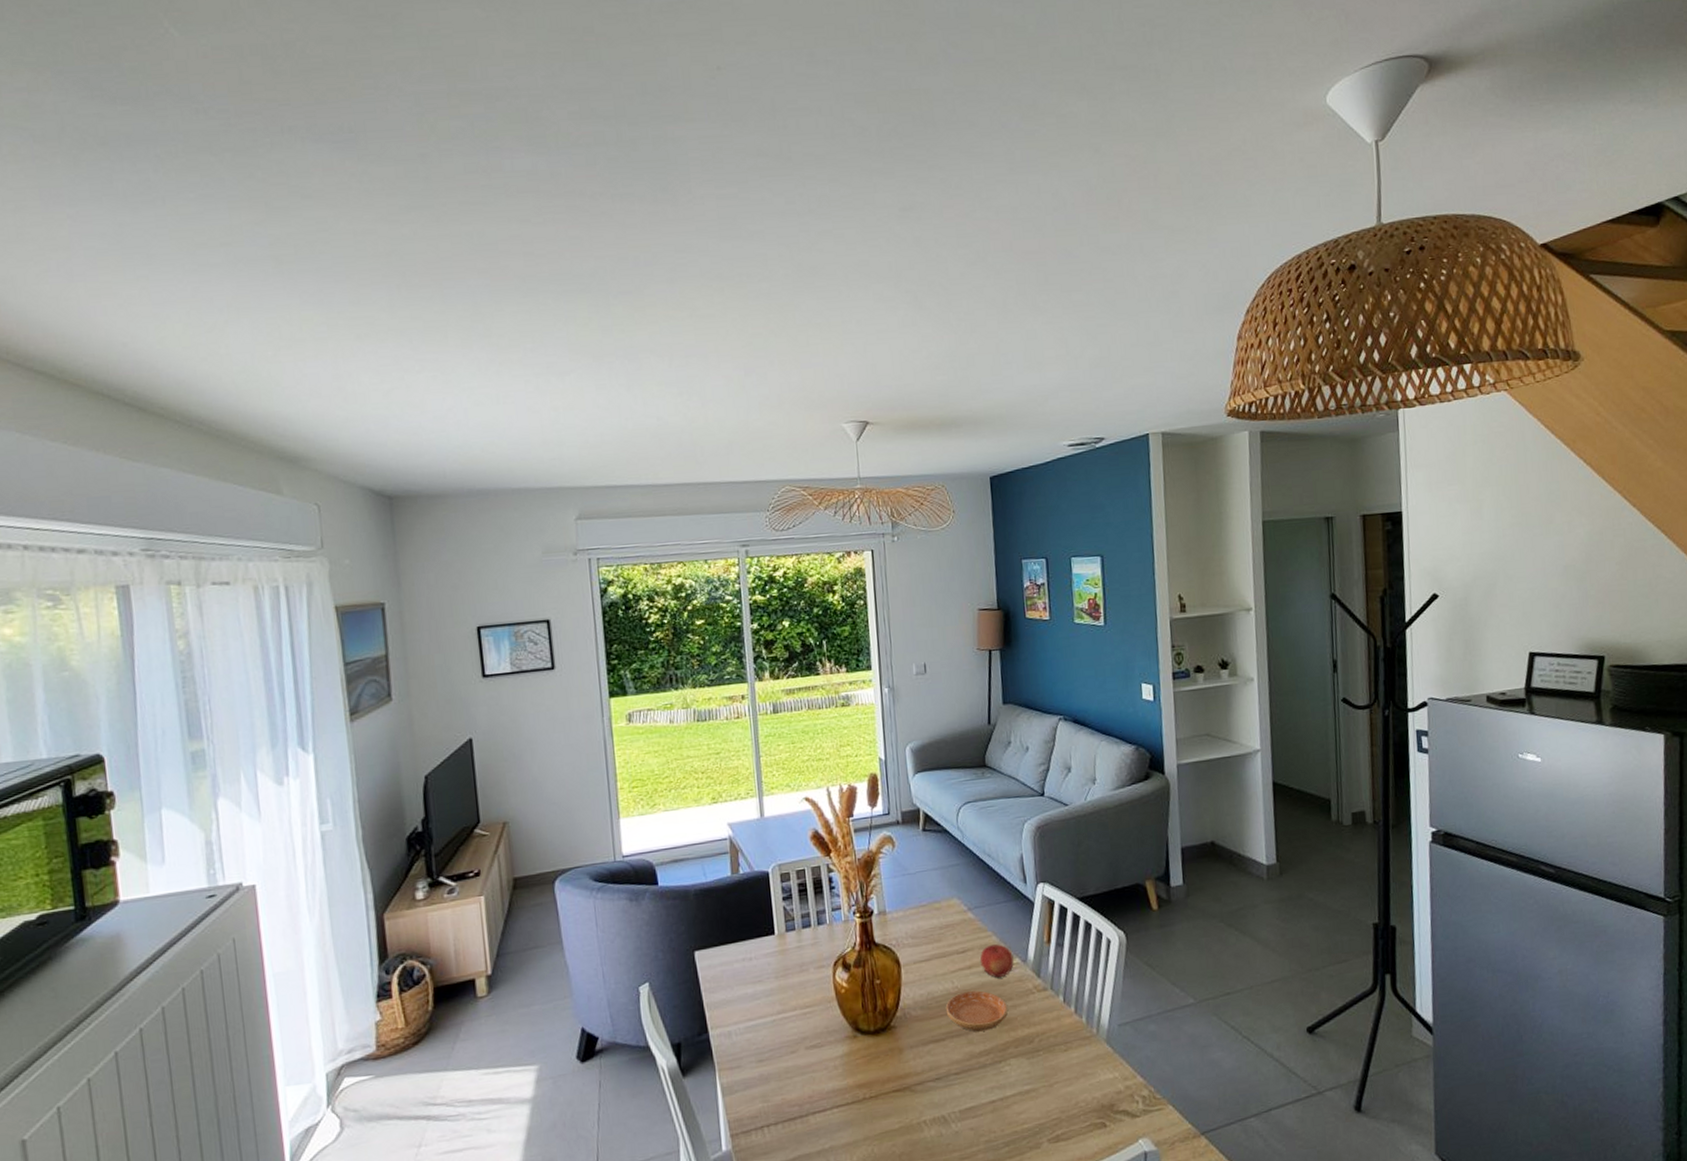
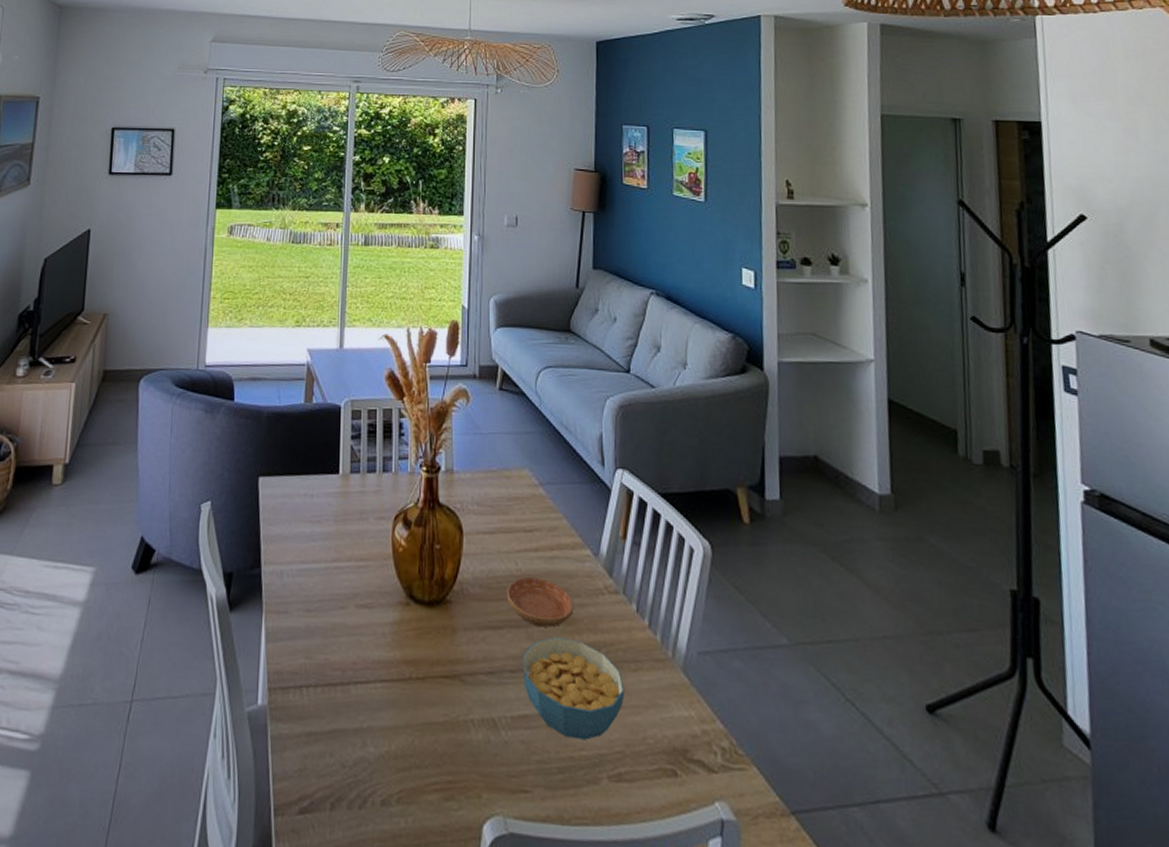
cereal bowl: none [965,1036,1058,1117] -> present [523,636,625,740]
fruit: present [980,944,1015,978] -> none [548,529,586,568]

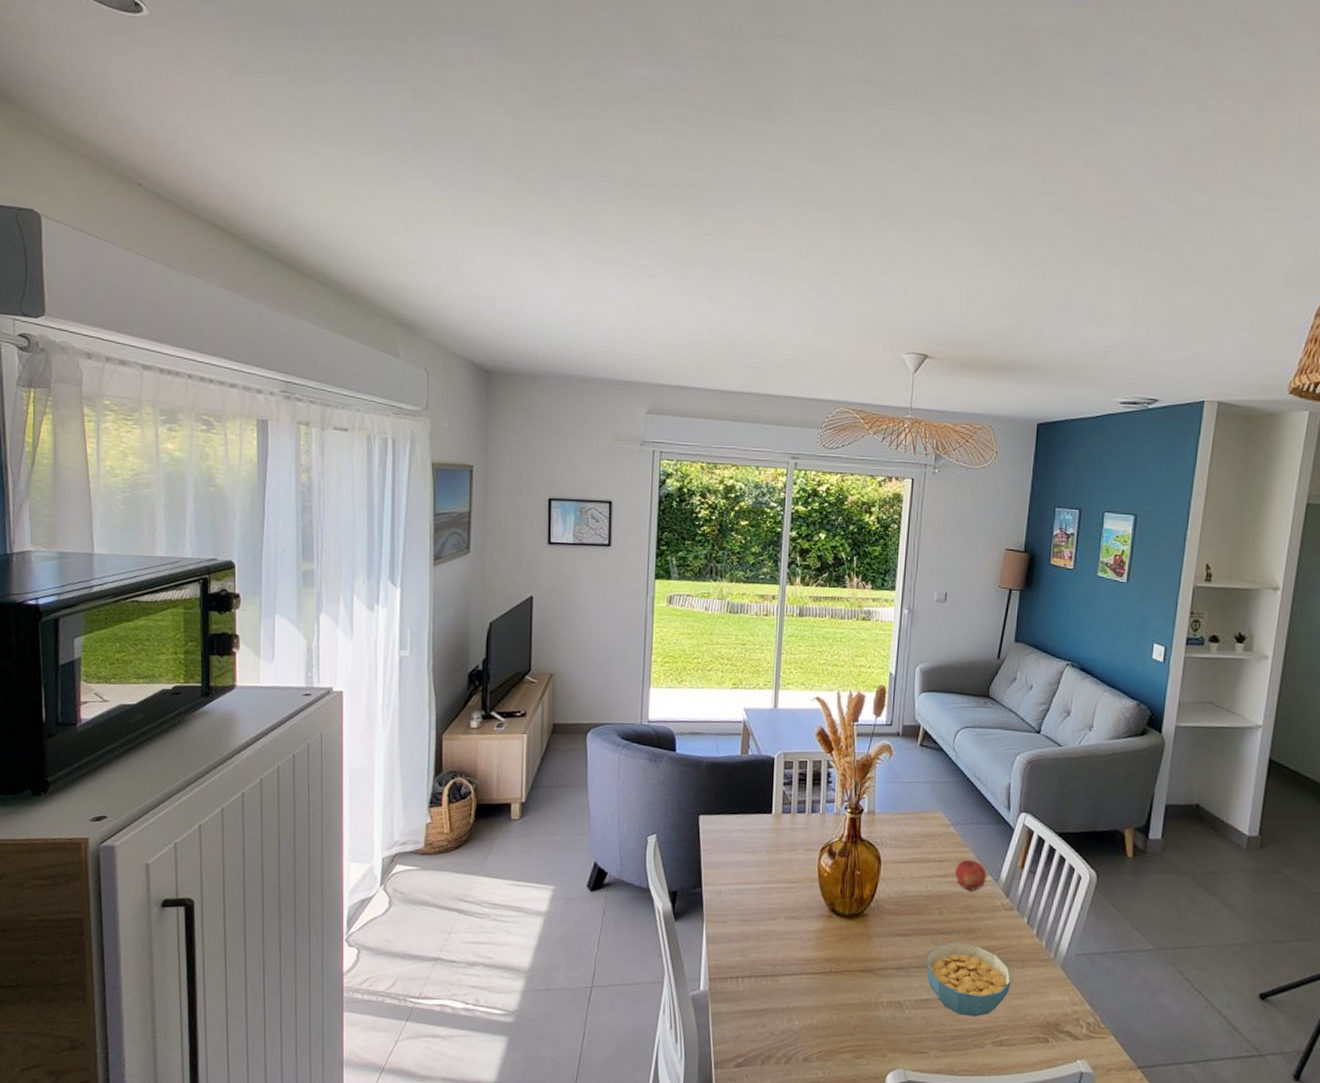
saucer: present [506,577,575,628] -> none [916,897,974,935]
fruit: none [548,529,586,568] -> present [955,860,988,890]

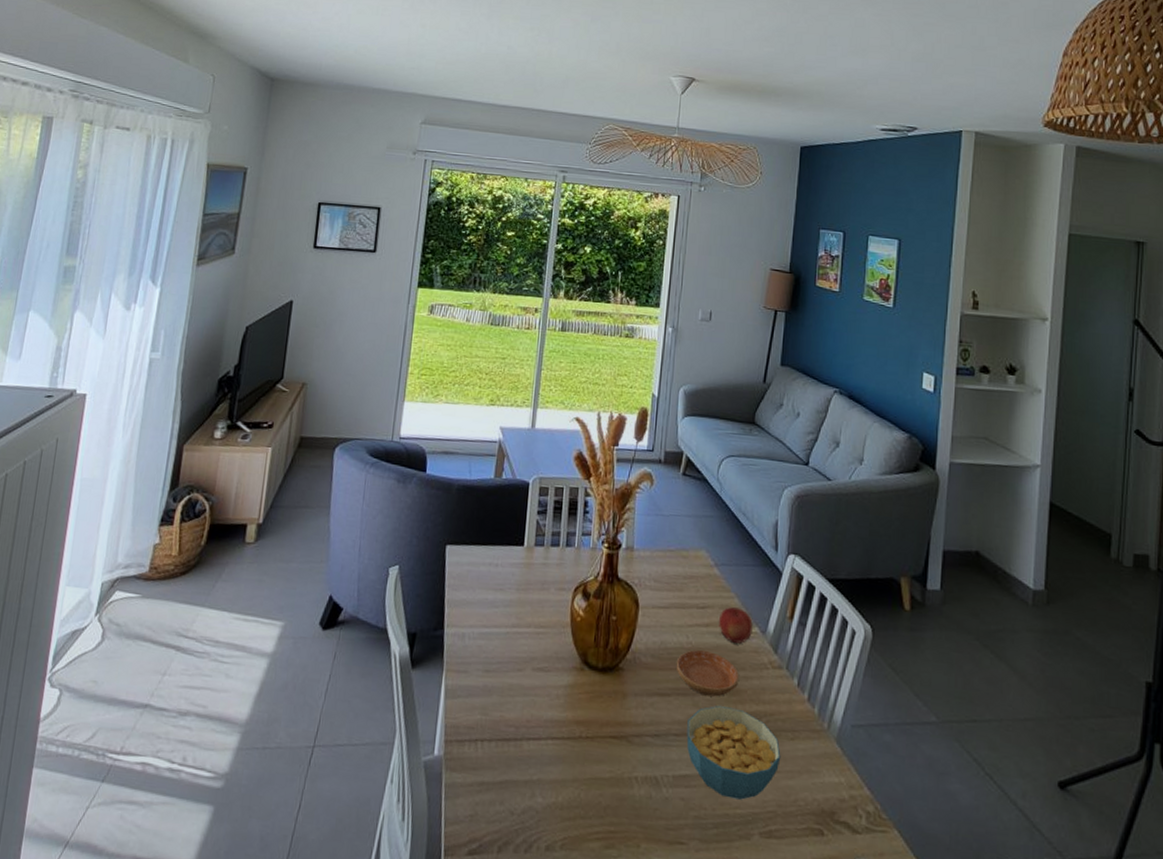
saucer: none [916,897,974,935] -> present [676,650,740,697]

